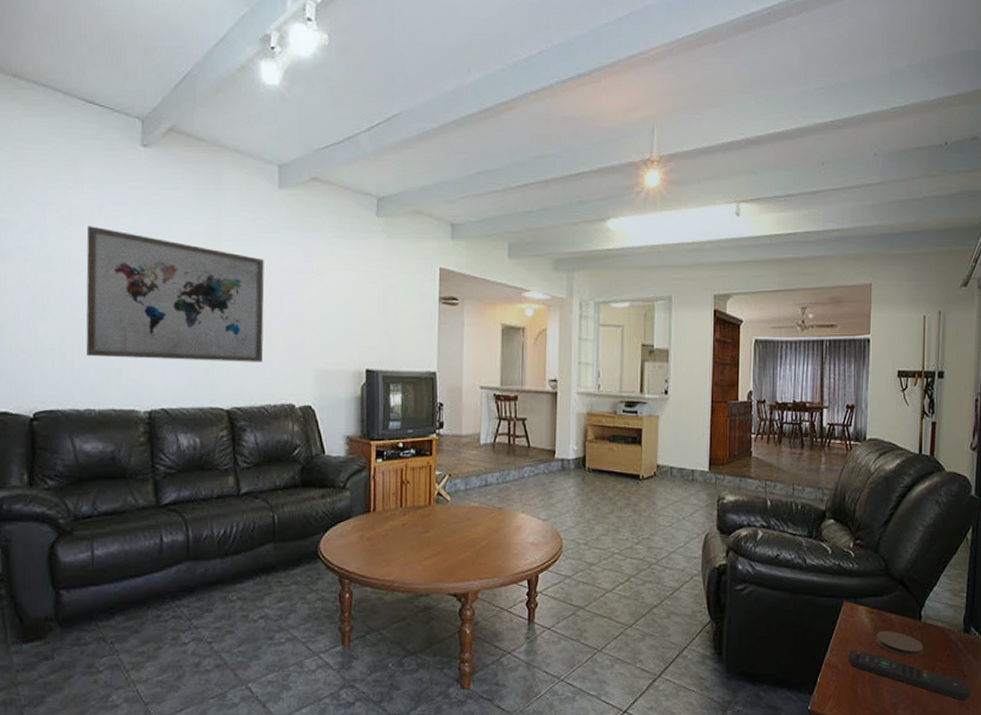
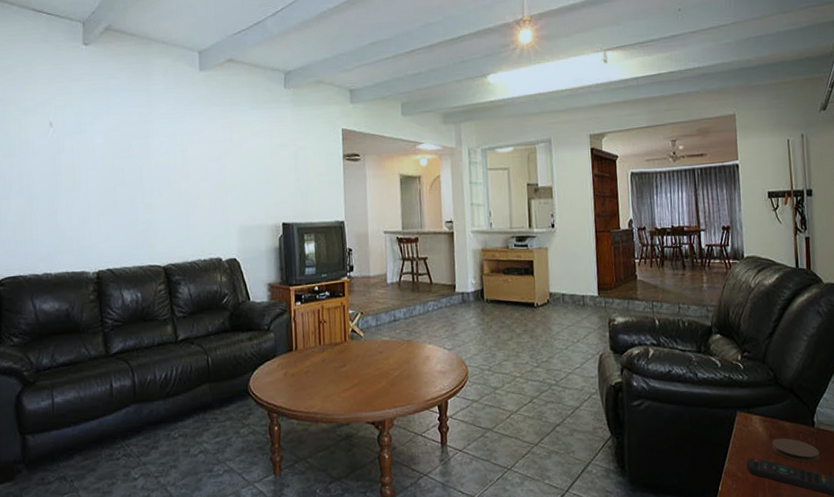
wall art: present [86,226,265,362] -> none [40,115,193,228]

